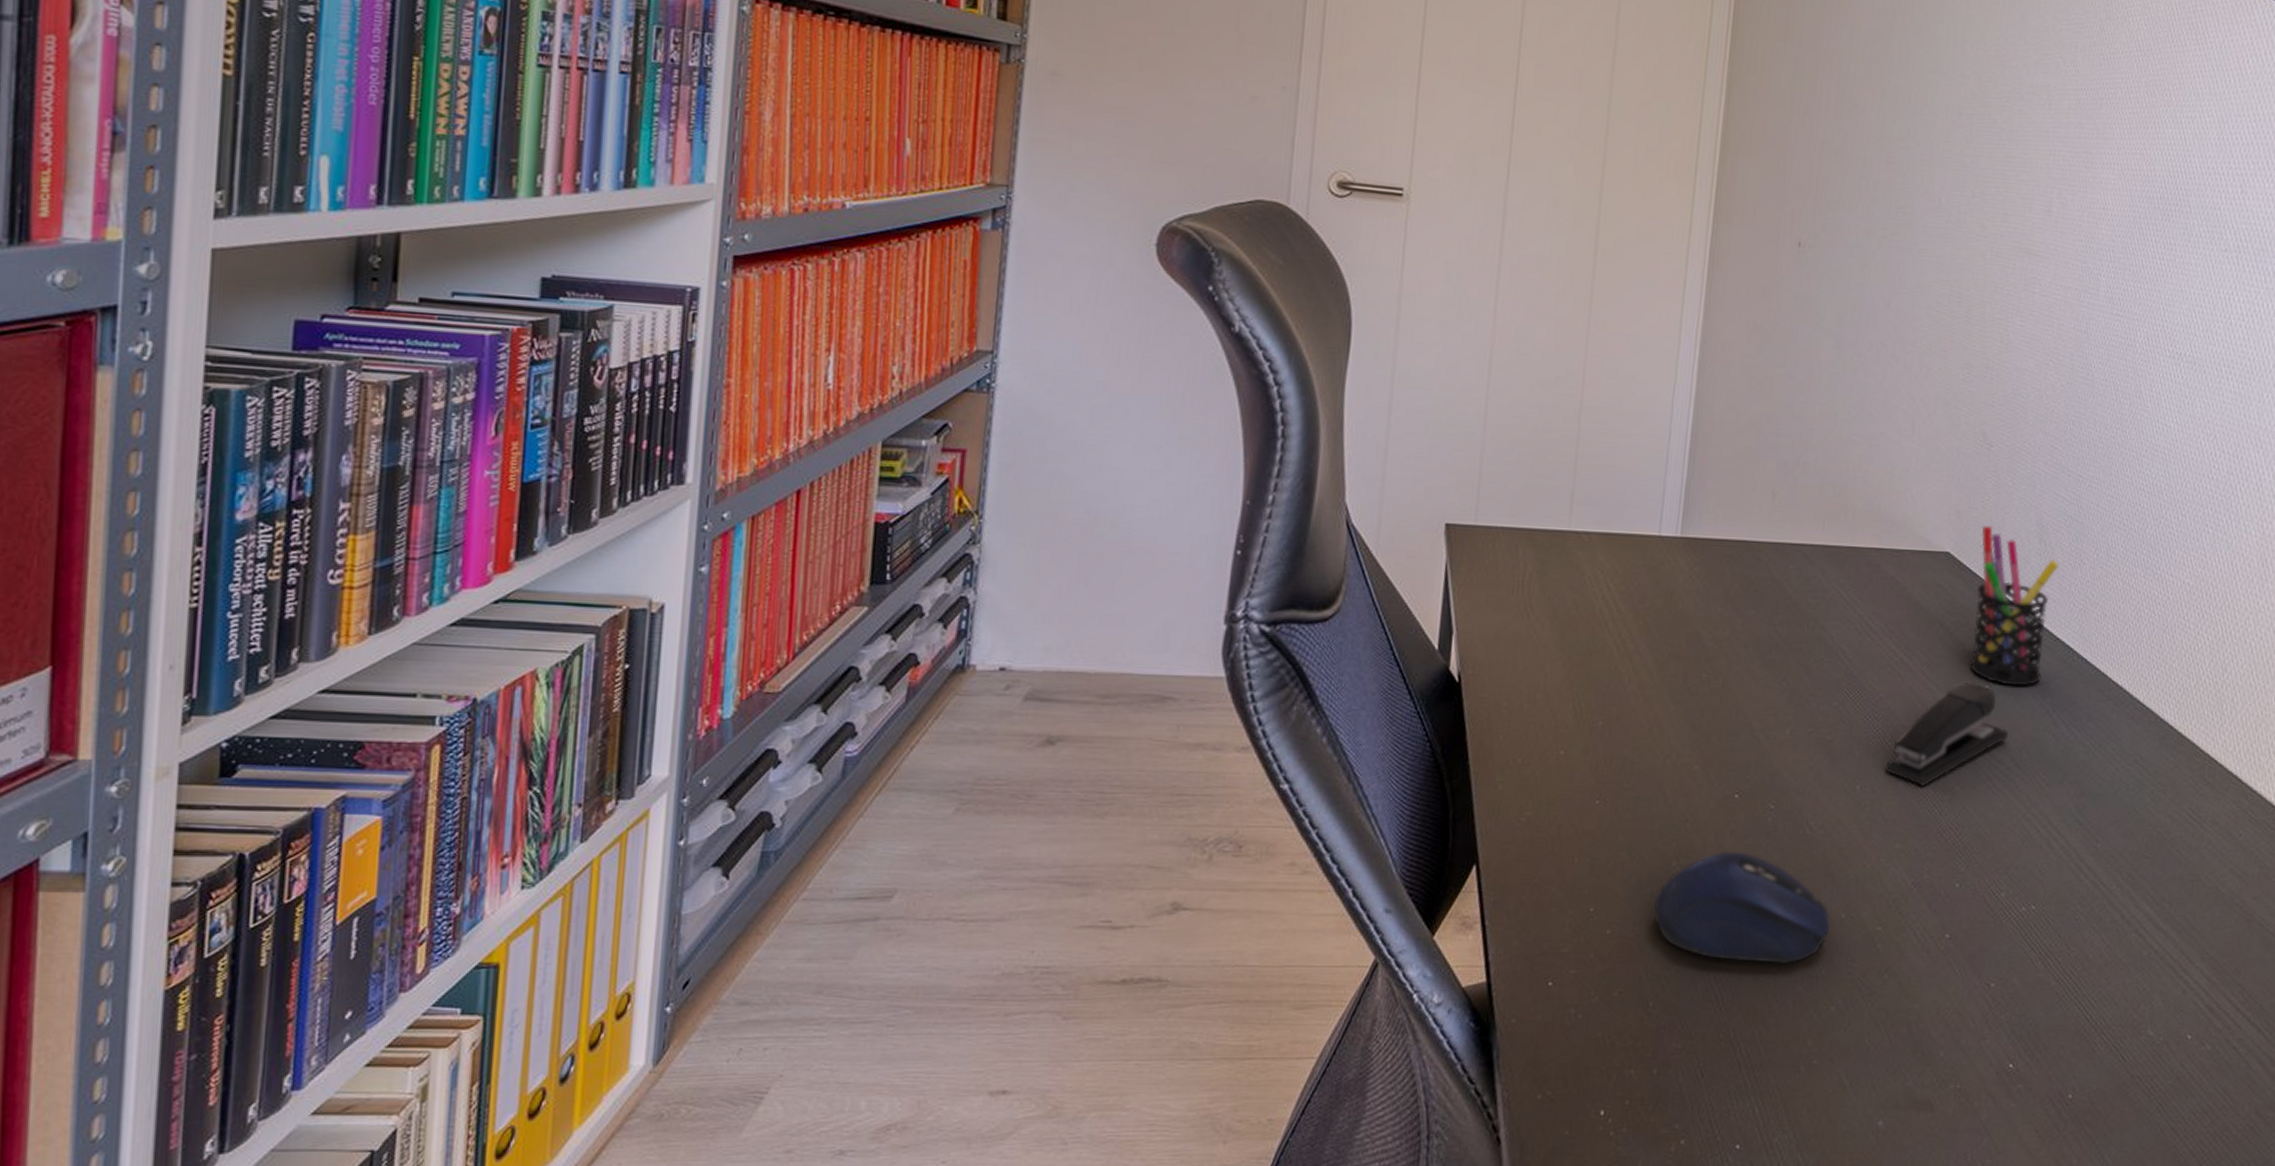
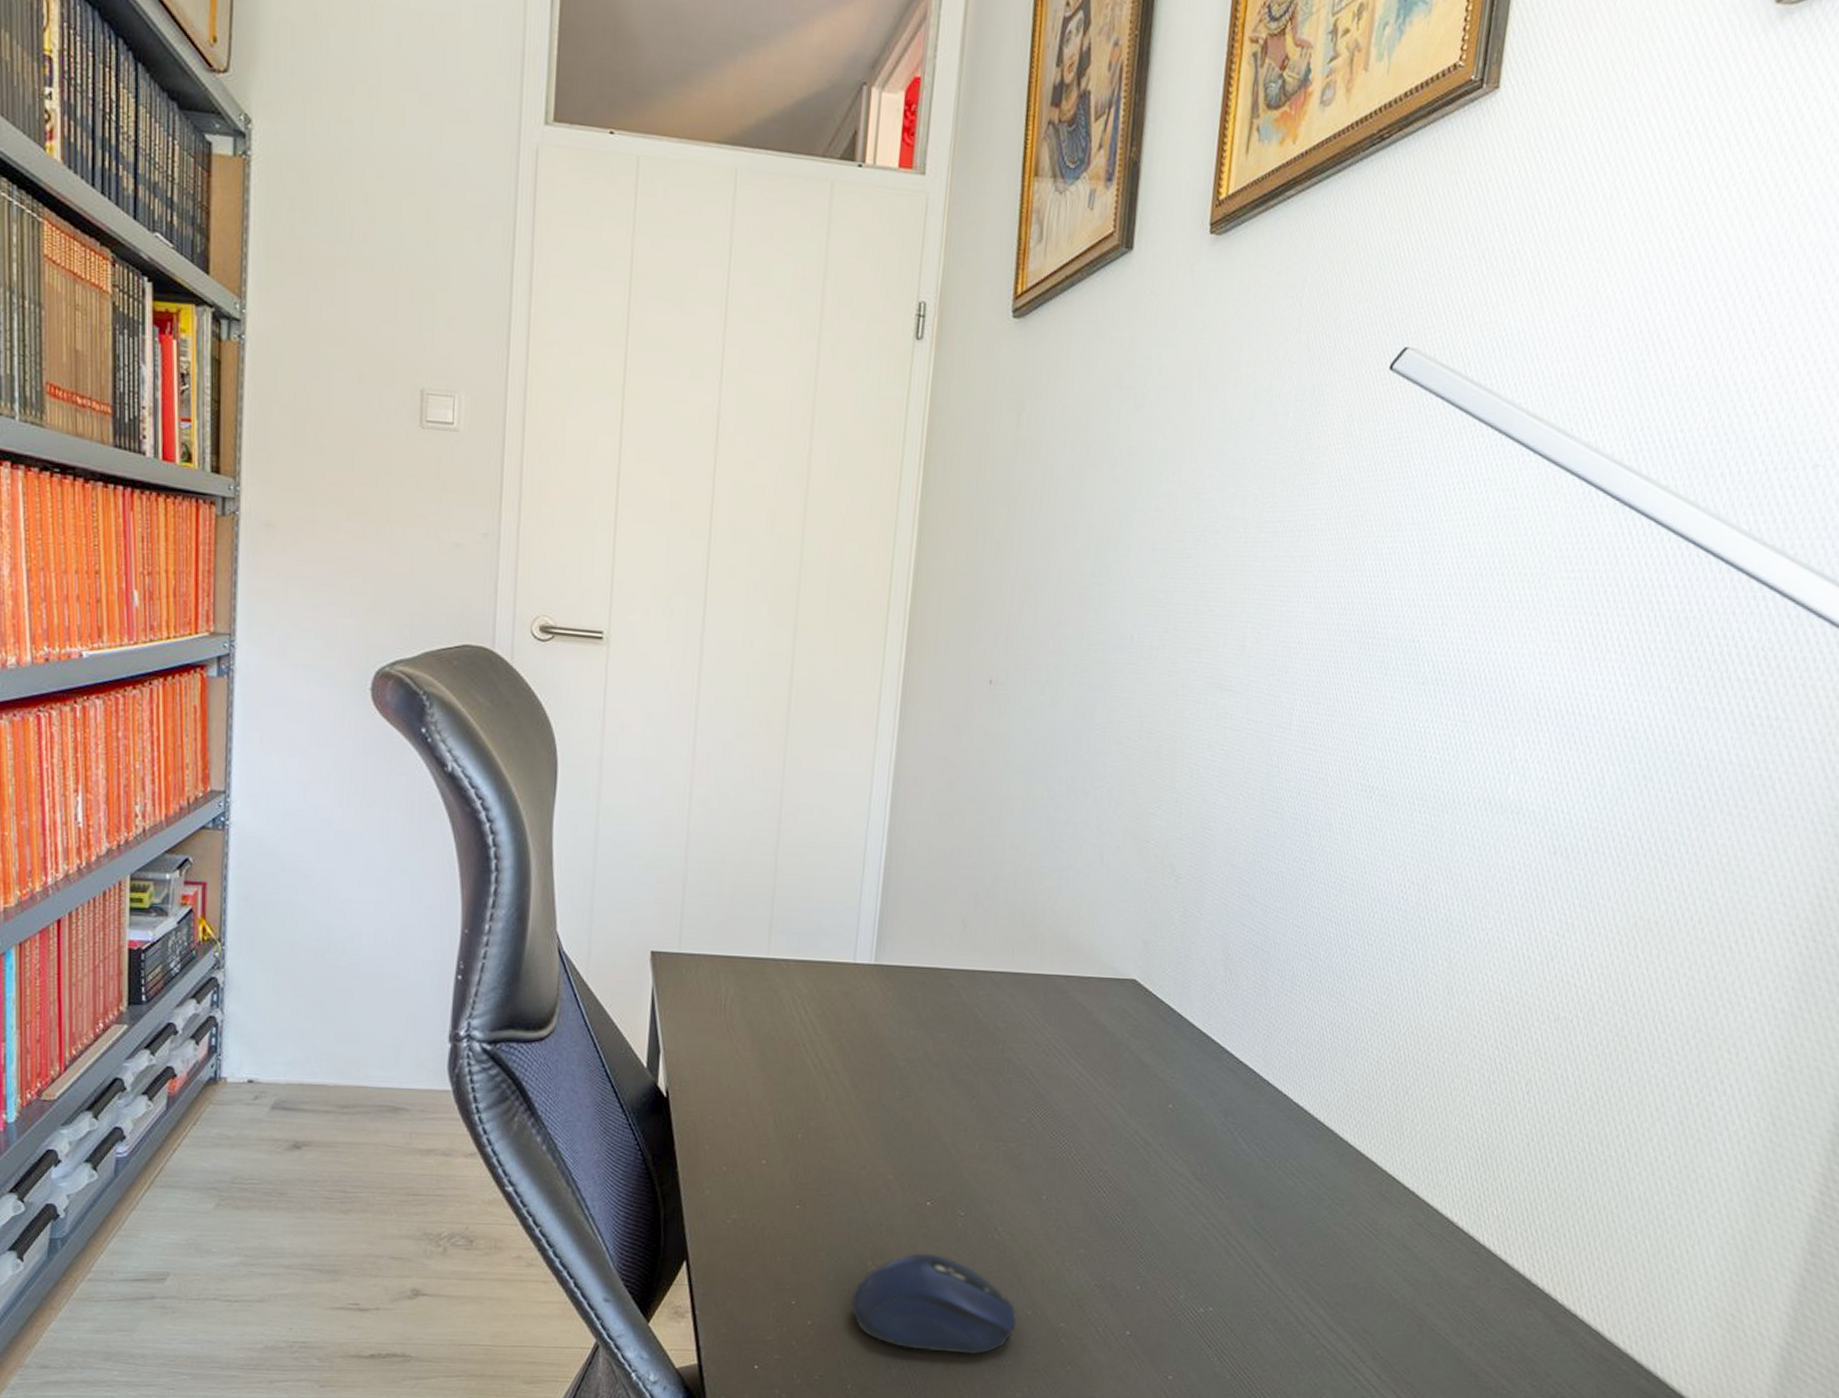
stapler: present [1884,681,2009,786] -> none [1070,1101,1191,1197]
pen holder: present [1970,525,2060,686] -> none [1154,954,1244,1106]

